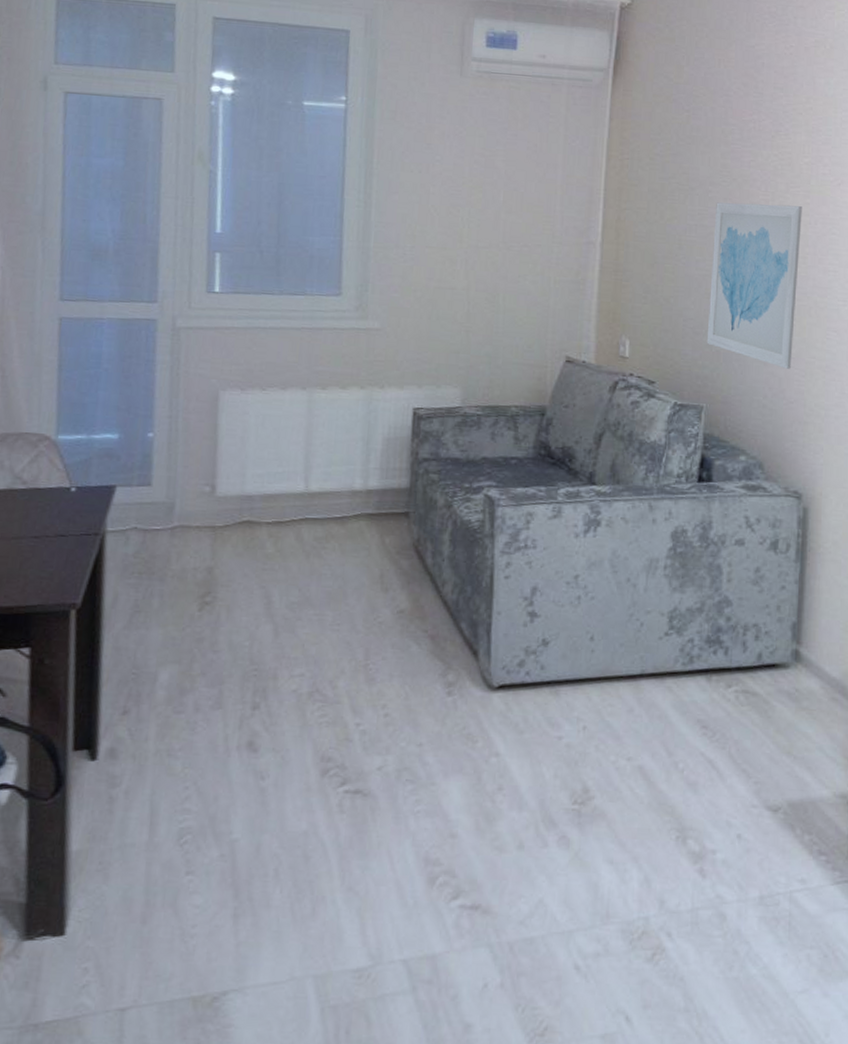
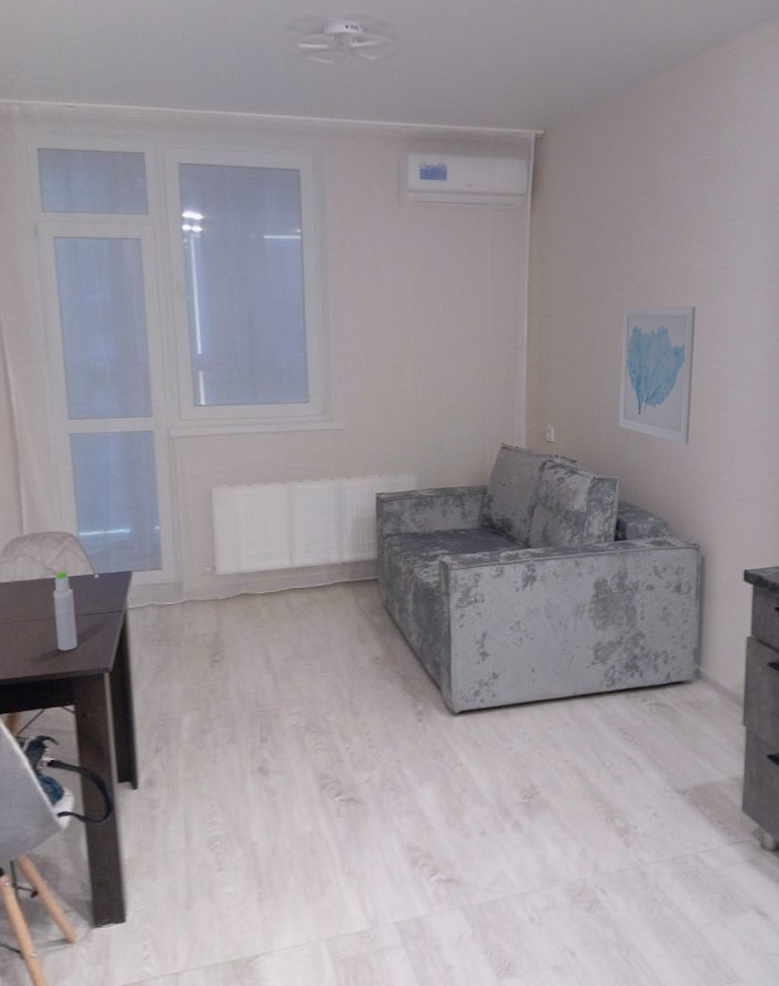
bottle: none [17,479,44,580] -> present [53,570,78,652]

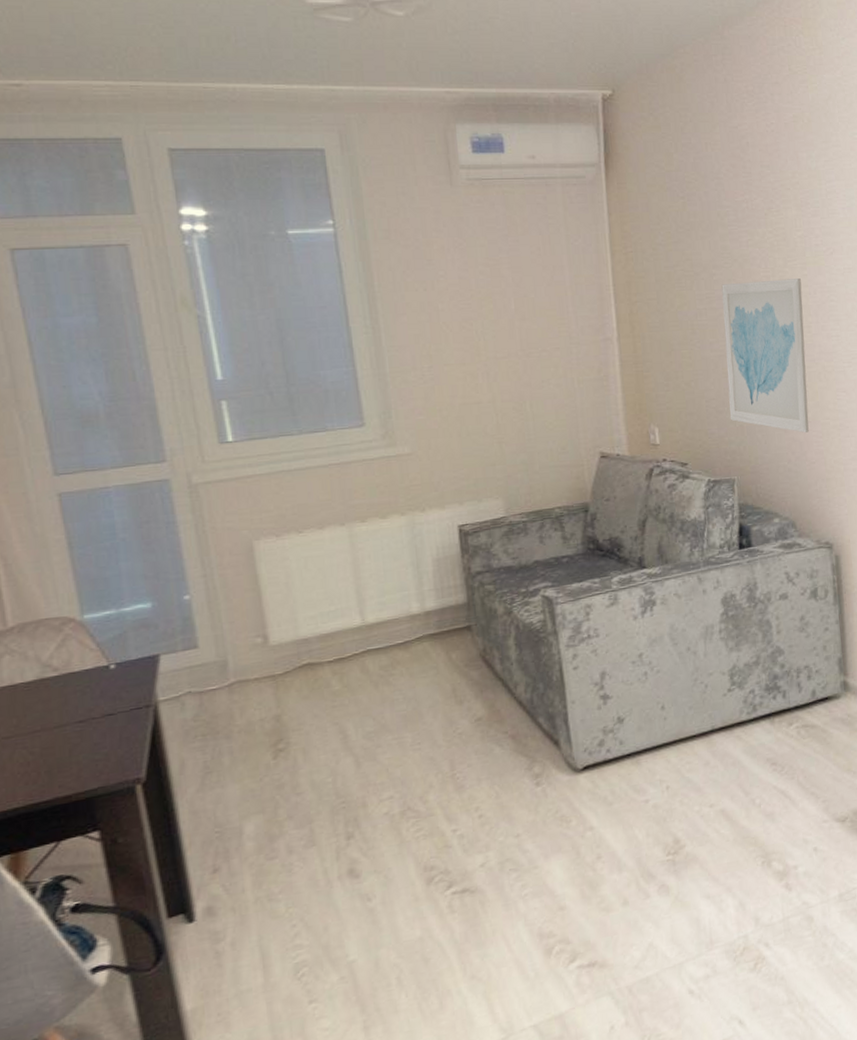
bottle: present [53,570,78,652] -> none [56,663,97,767]

